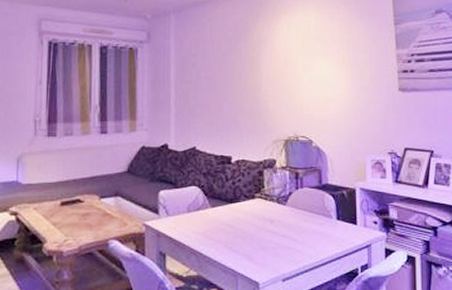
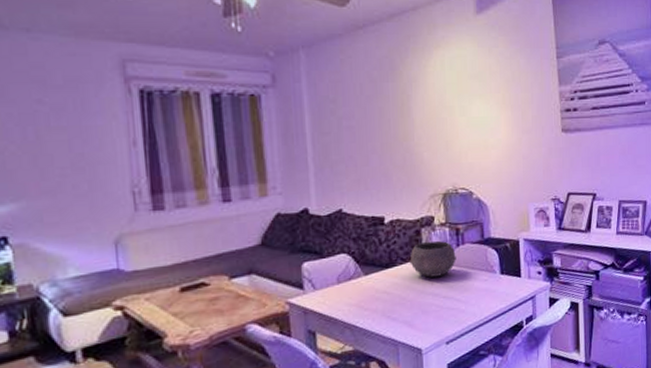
bowl: none [252,182,295,216] -> present [409,241,456,278]

